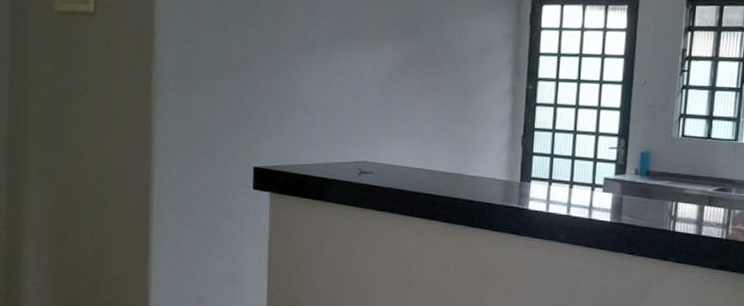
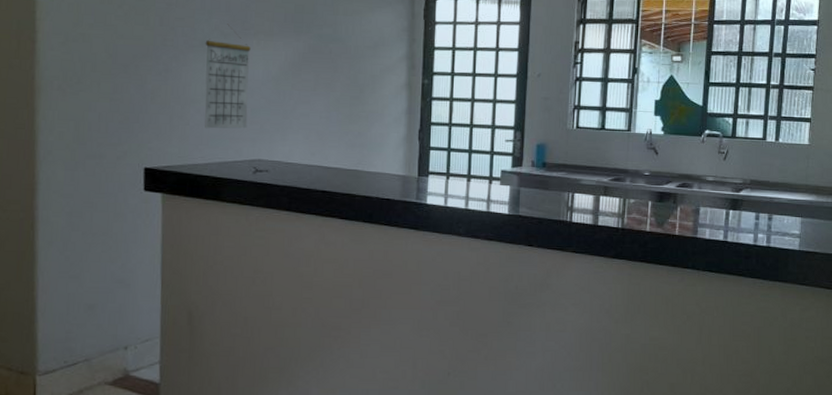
calendar: none [312,27,359,131] -> present [205,24,251,129]

